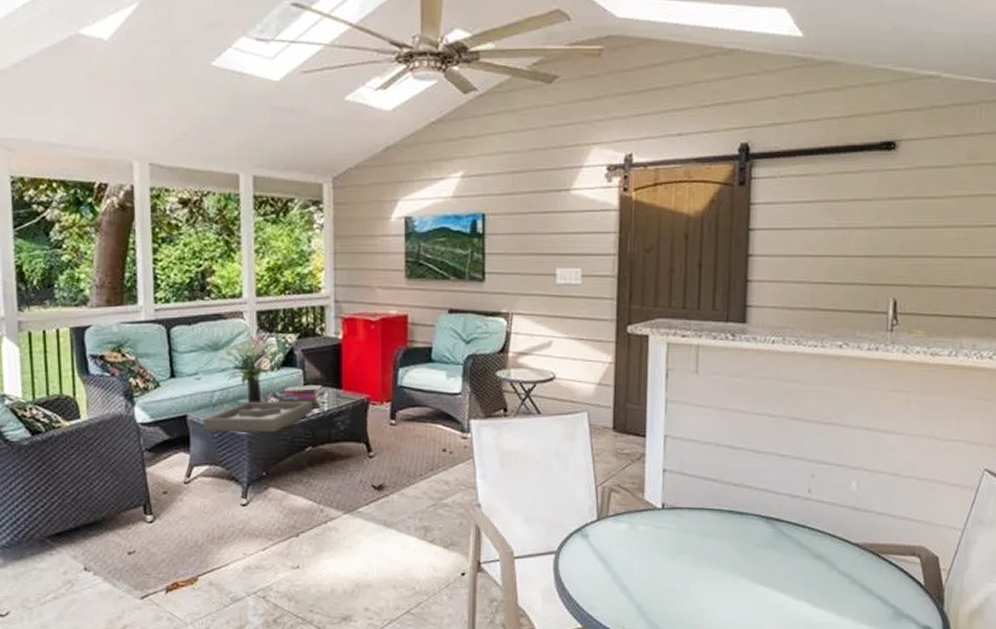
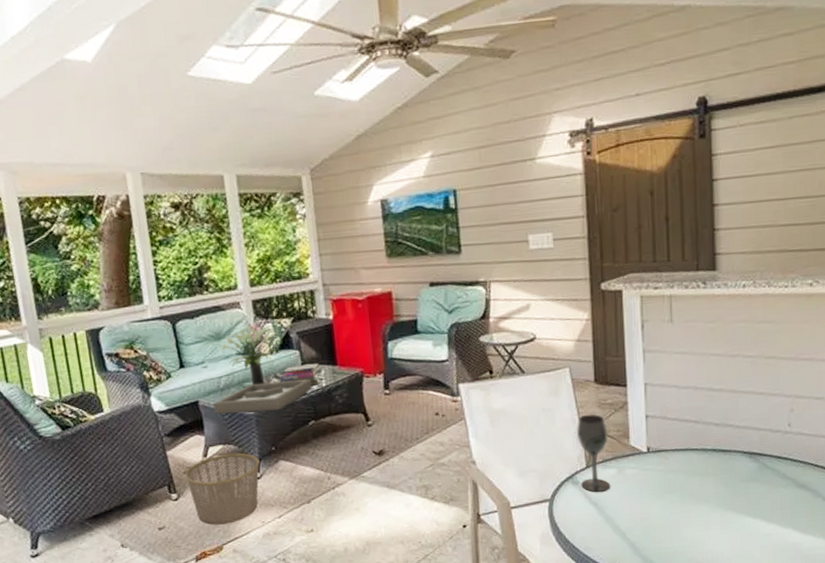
basket: none [163,475,248,553] -> present [184,452,260,525]
wine glass: none [590,463,624,548] -> present [577,413,610,493]

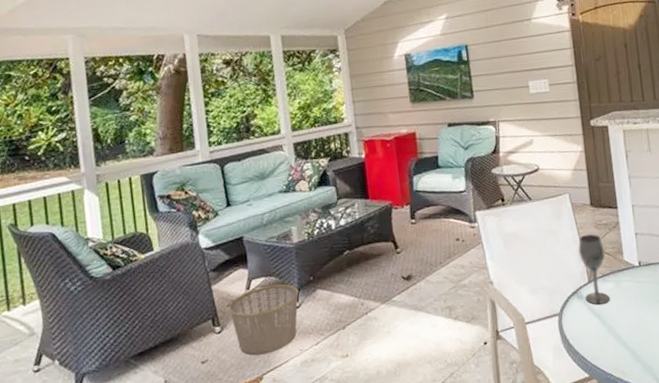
decorative tray: present [213,379,312,414] -> none [256,213,347,249]
flower arrangement: present [221,325,282,385] -> none [264,165,320,220]
books: present [281,364,318,386] -> none [319,198,352,218]

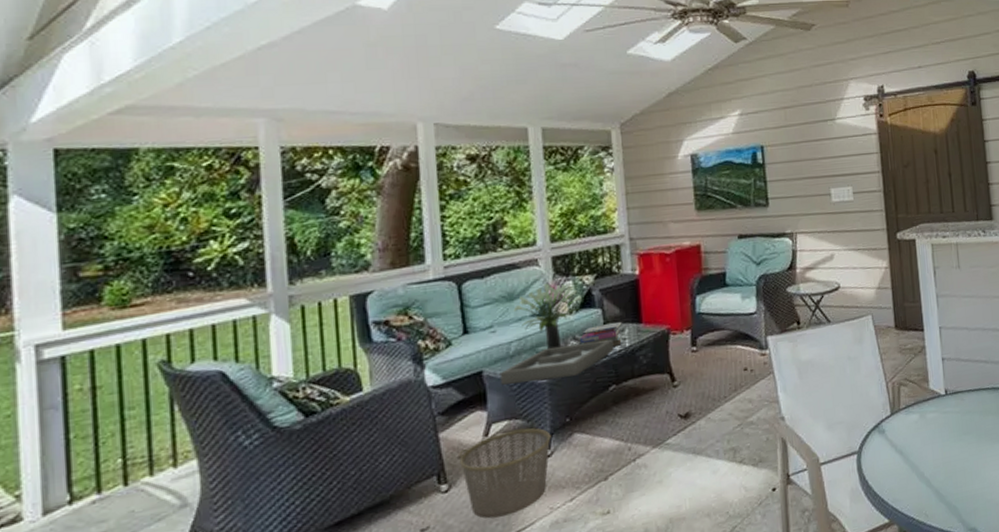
decorative tray: none [256,213,347,249] -> present [500,340,614,385]
flower arrangement: none [264,165,320,220] -> present [513,284,582,349]
books: none [319,198,352,218] -> present [580,322,622,347]
wine glass: present [578,233,610,305] -> none [880,359,914,440]

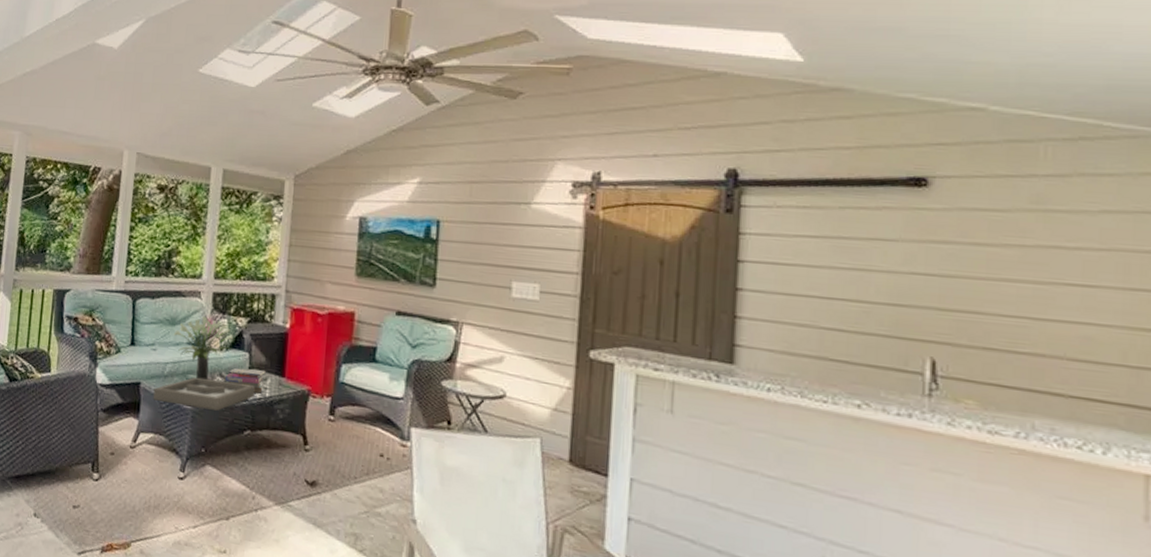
basket: present [459,427,551,519] -> none [110,443,187,521]

